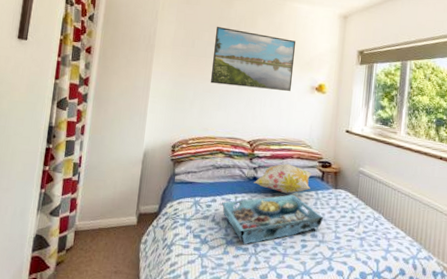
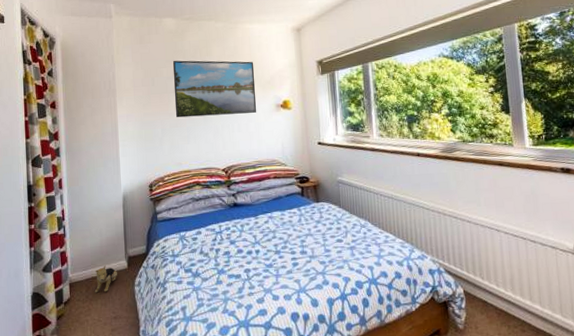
plush toy: none [99,218,125,245] -> present [94,265,117,293]
serving tray: present [222,194,324,245] -> none [207,215,311,272]
decorative pillow: present [254,163,312,193] -> none [235,184,292,215]

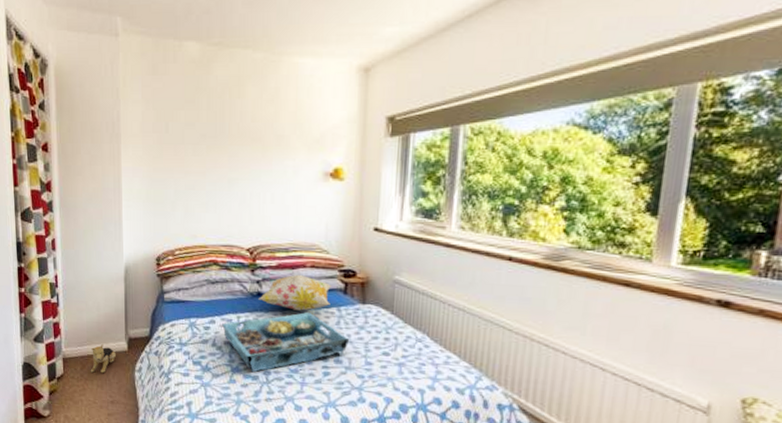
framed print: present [172,60,257,118] -> none [192,102,300,180]
serving tray: none [207,215,311,272] -> present [222,312,350,373]
decorative pillow: none [235,184,292,215] -> present [258,274,331,311]

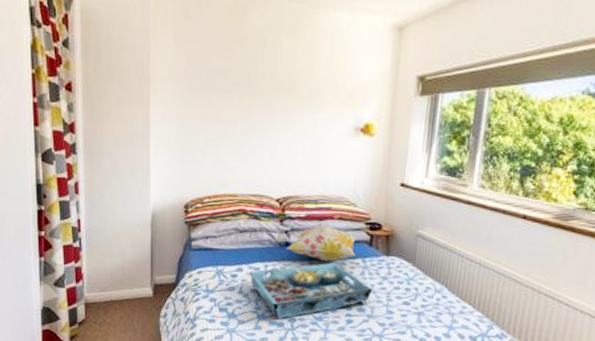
plush toy: present [90,343,116,374] -> none [113,289,140,319]

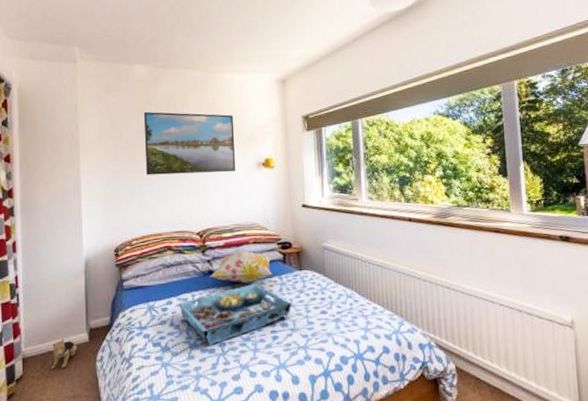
plush toy: none [113,289,140,319] -> present [51,338,77,369]
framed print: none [224,49,334,134] -> present [143,112,236,175]

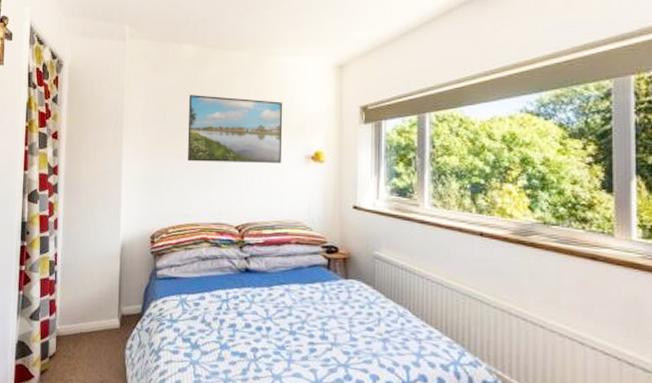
plush toy: present [51,338,77,369] -> none [82,320,108,352]
serving tray: present [178,284,292,346] -> none [211,288,335,350]
decorative pillow: present [210,250,273,283] -> none [246,250,315,287]

